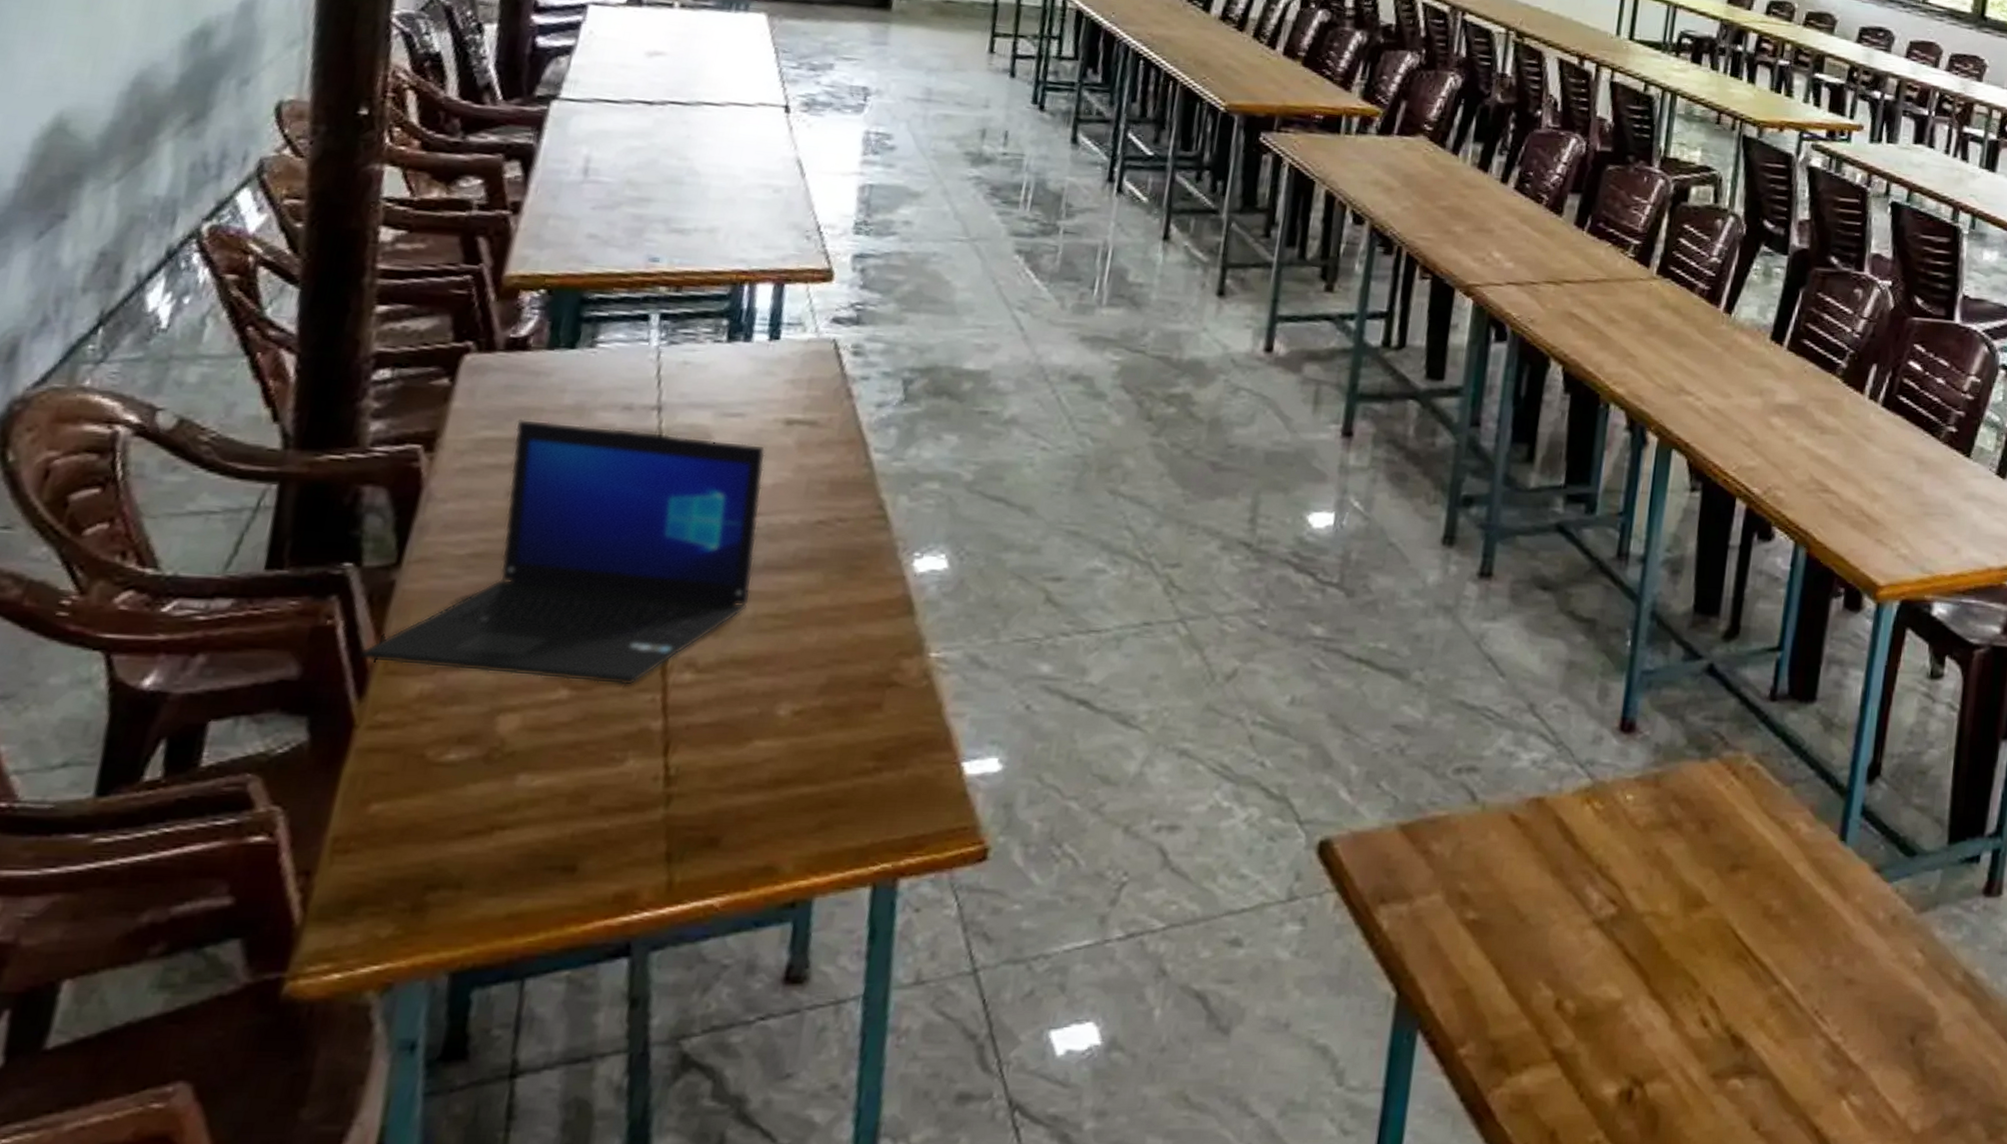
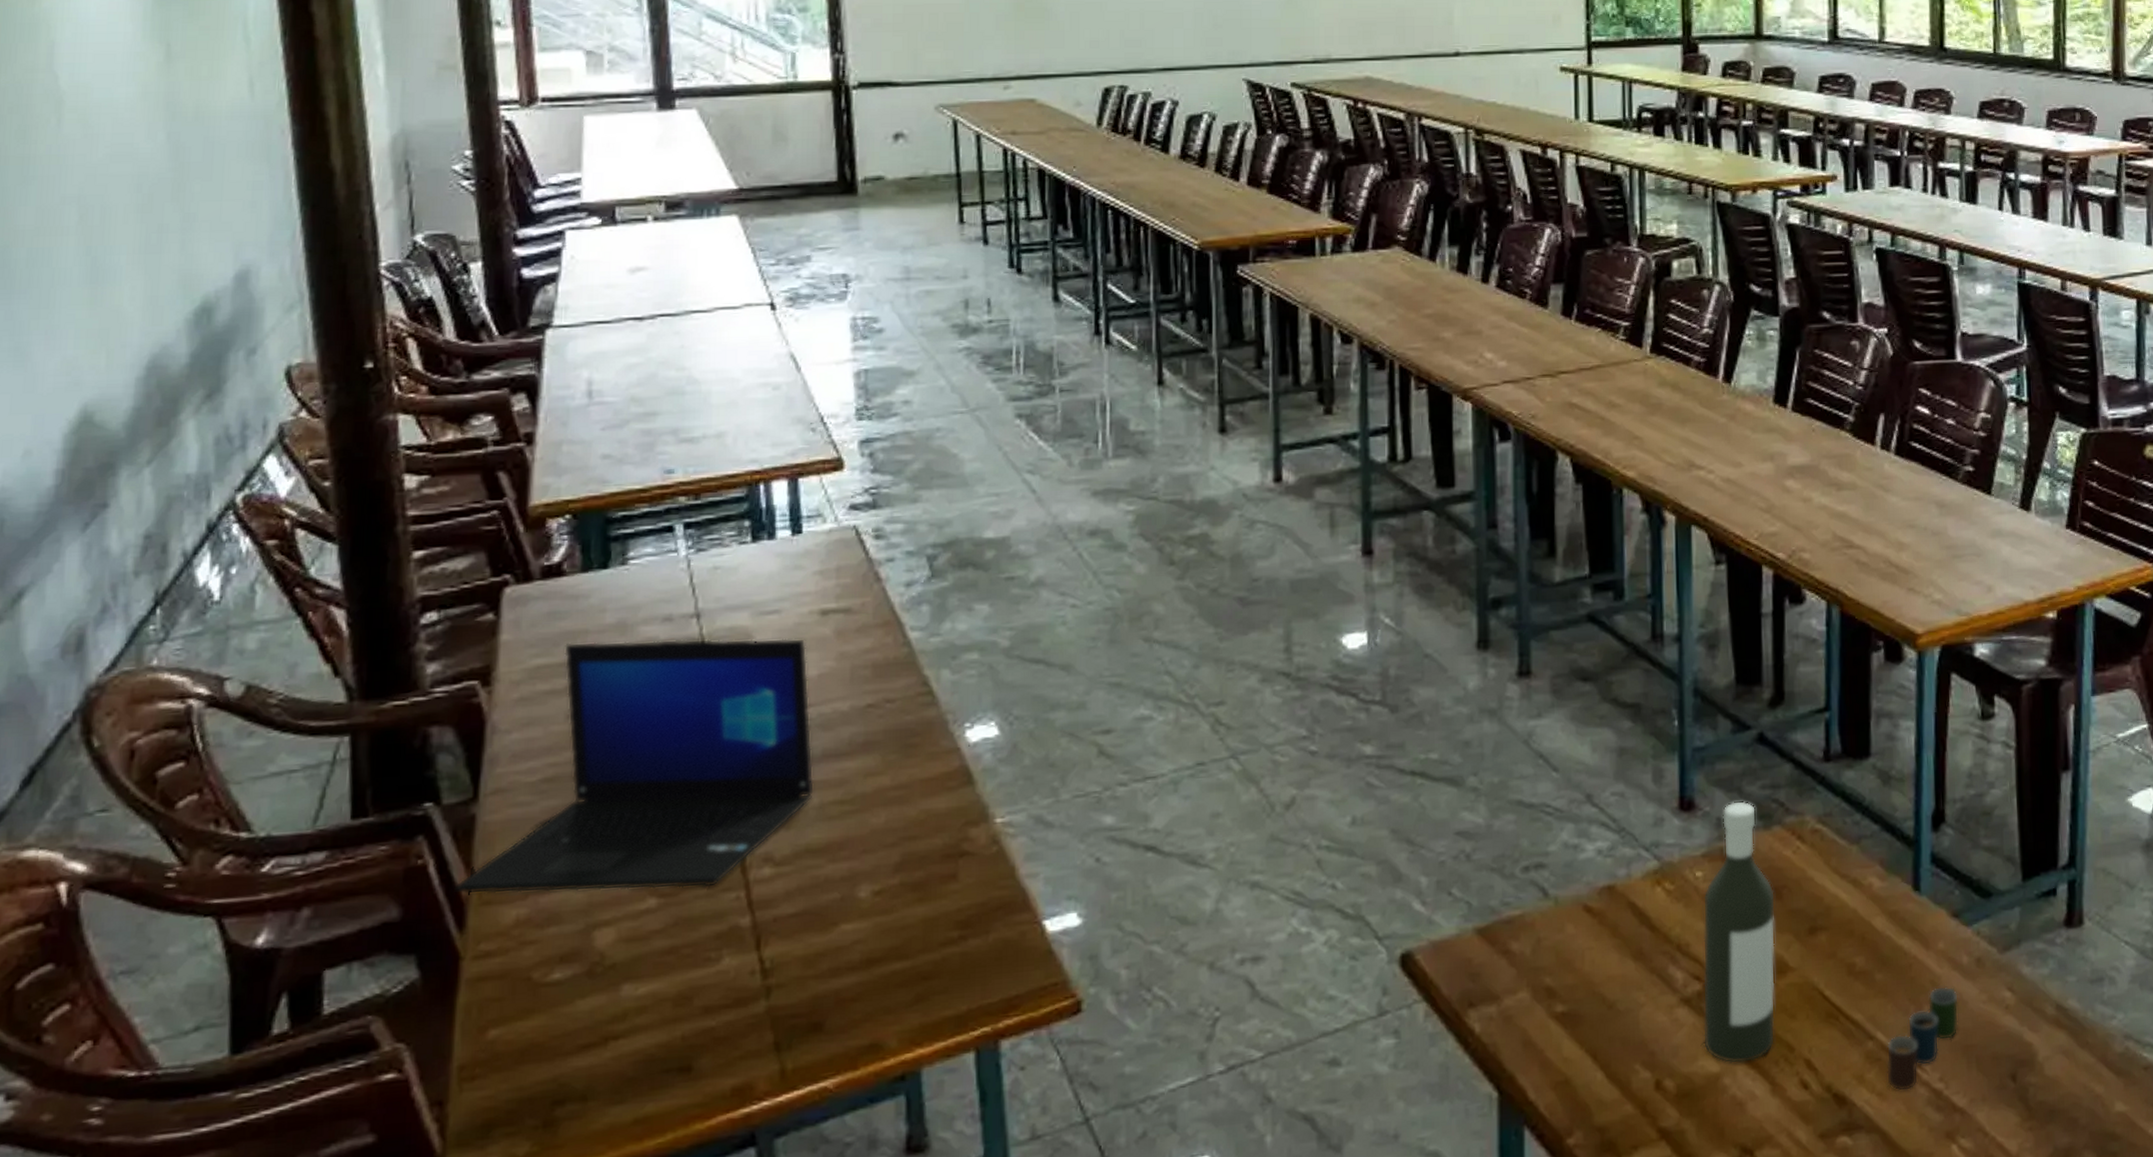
bottle: none [1610,728,1703,993] -> present [1703,800,1776,1064]
cup: none [1787,940,1869,1041] -> present [1886,986,1959,1092]

